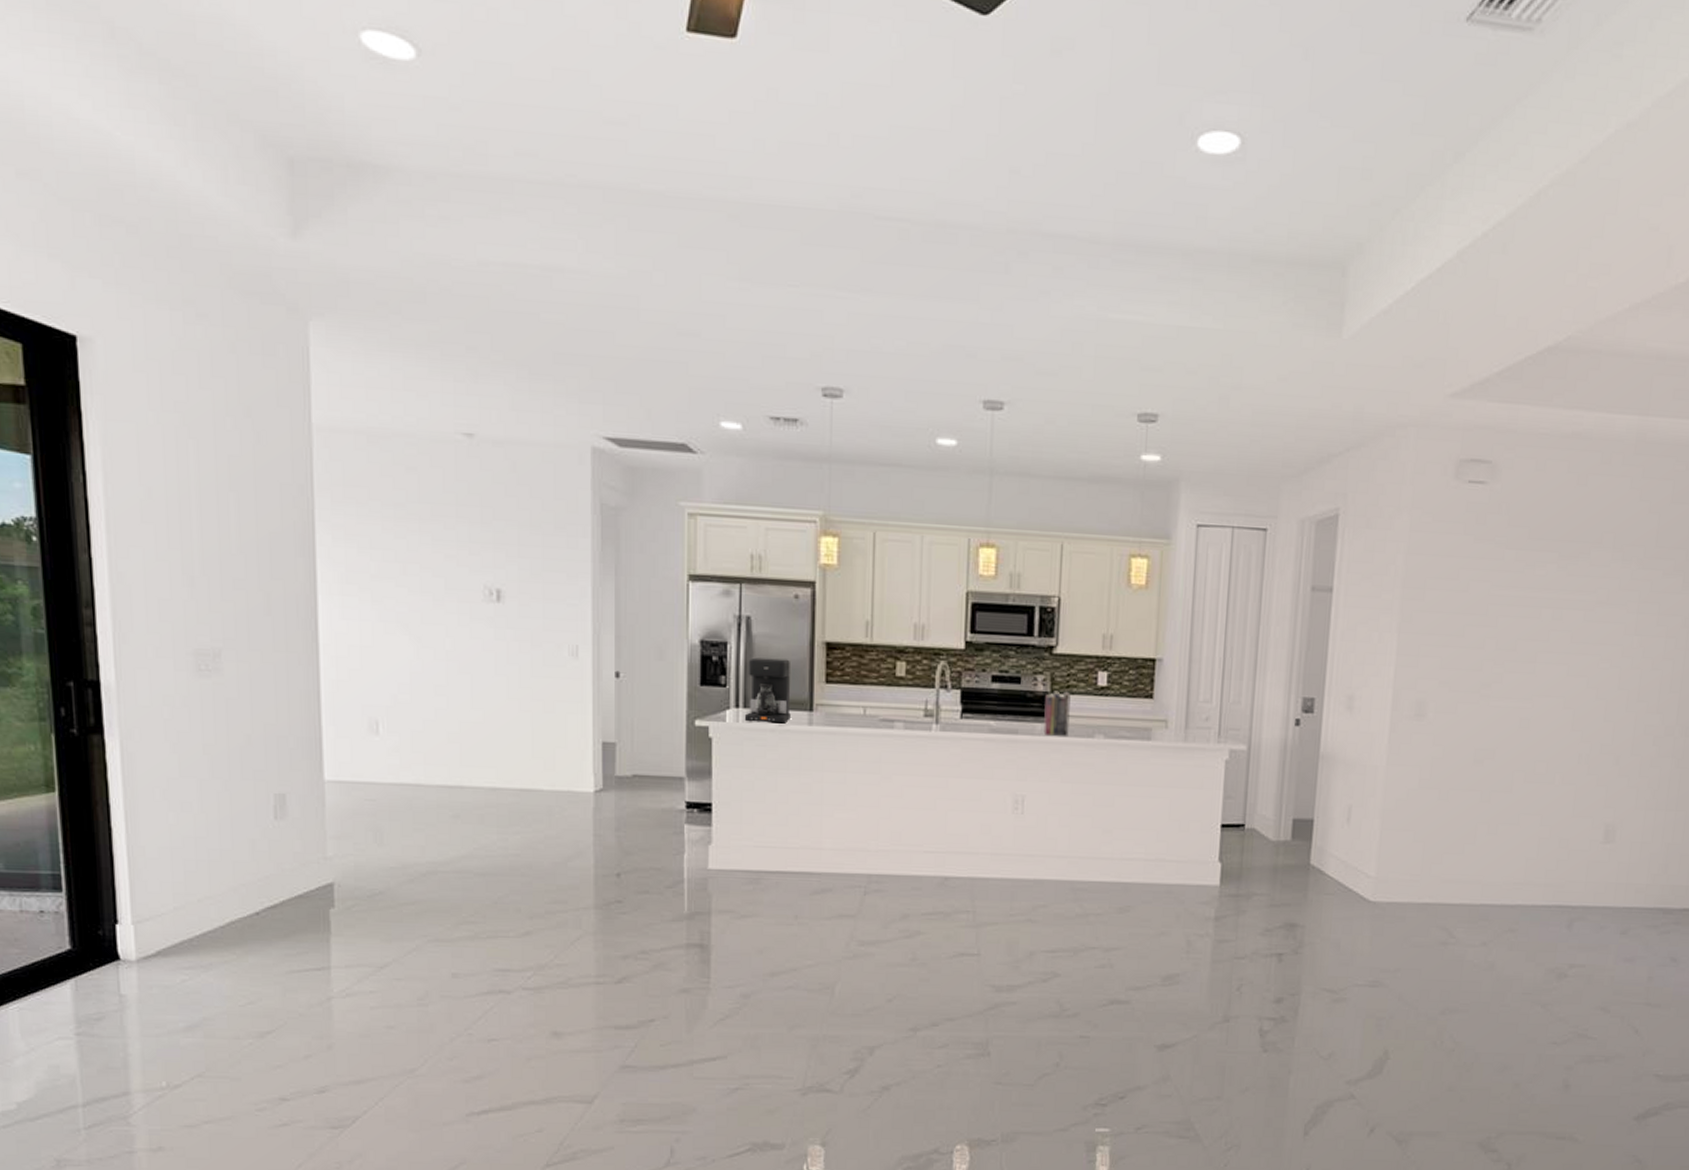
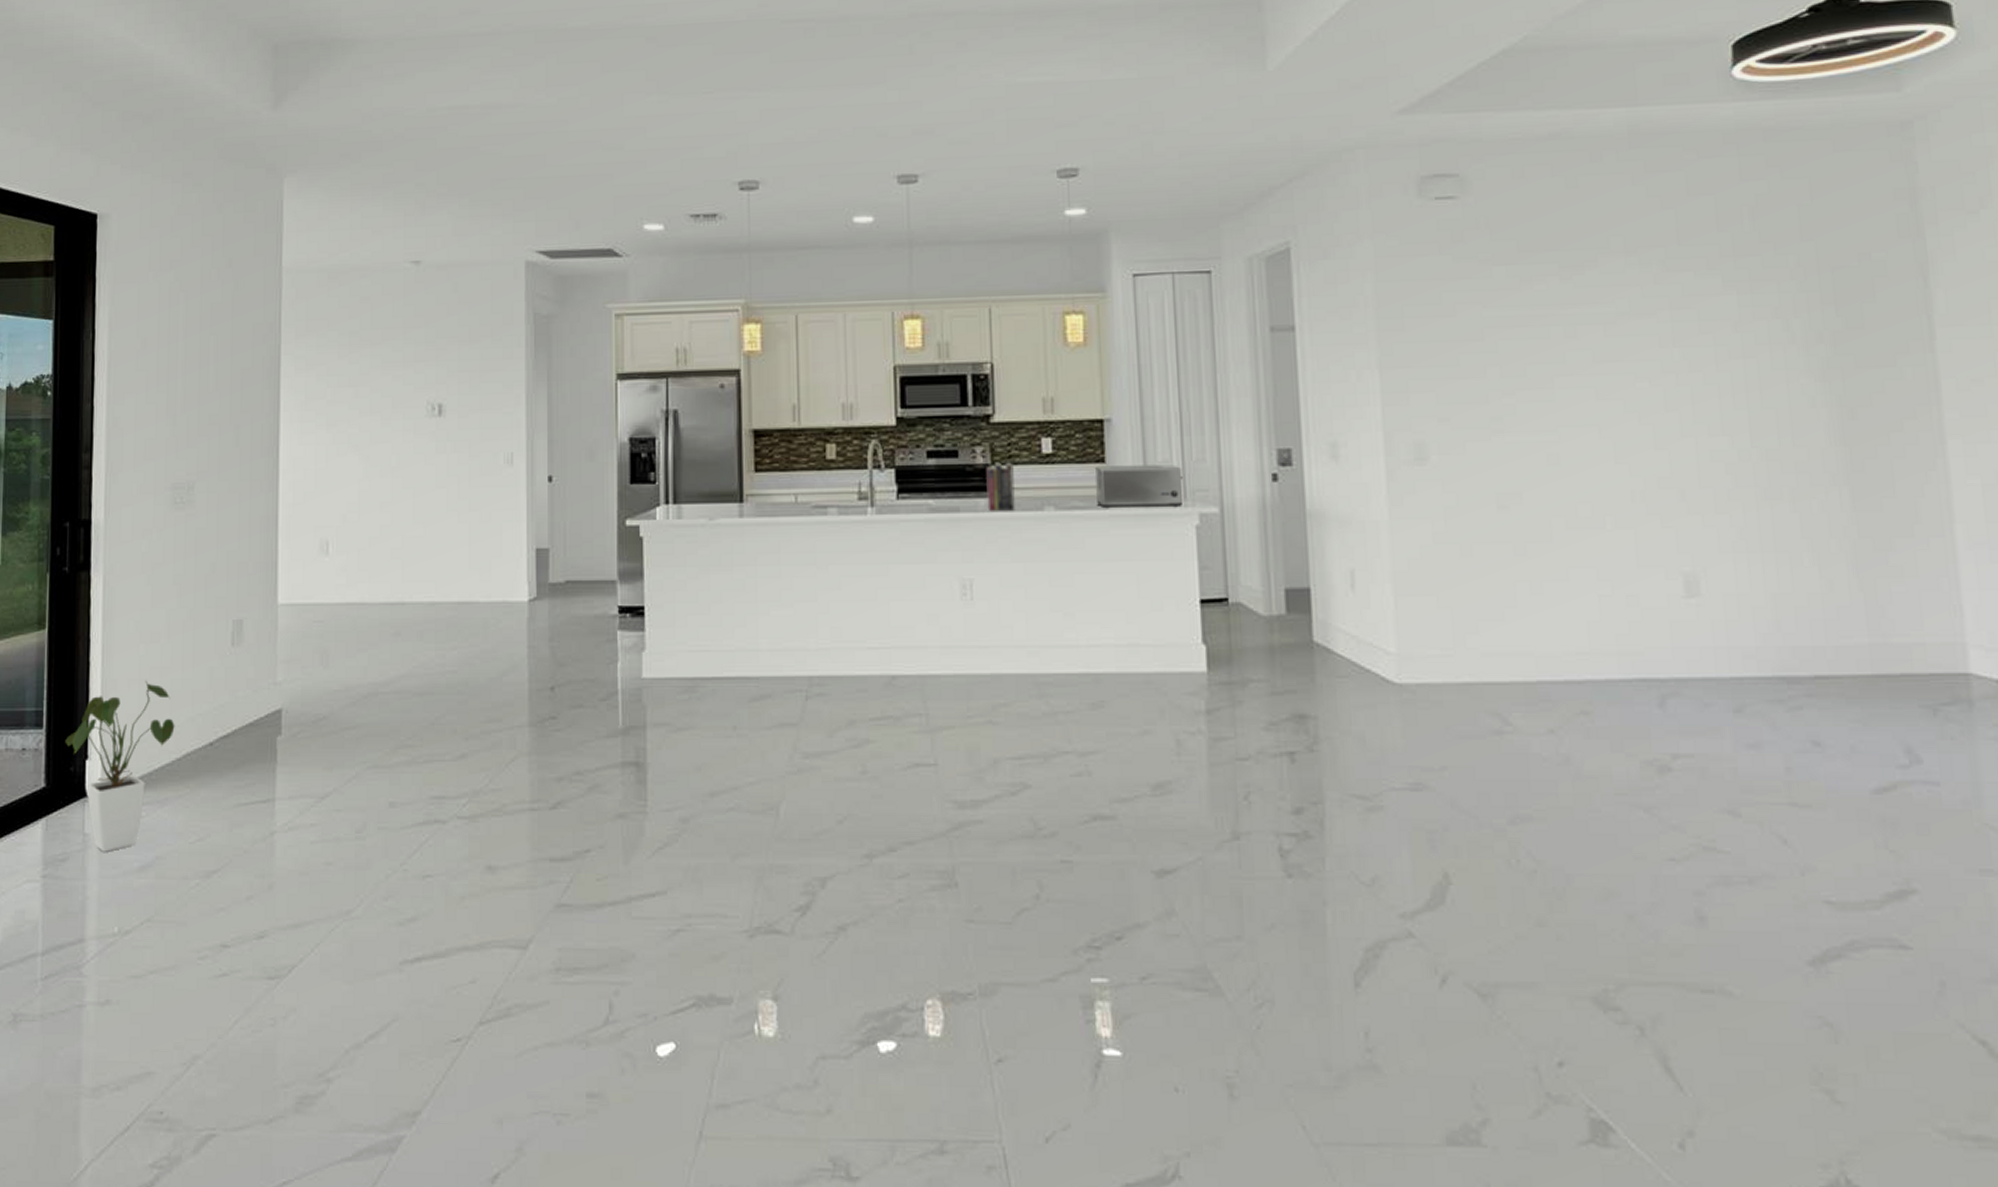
house plant: none [90,848,216,1012] -> present [65,680,175,852]
coffee maker: present [744,657,791,724] -> none [674,450,721,518]
toaster: none [1141,701,1220,744] -> present [1095,464,1184,509]

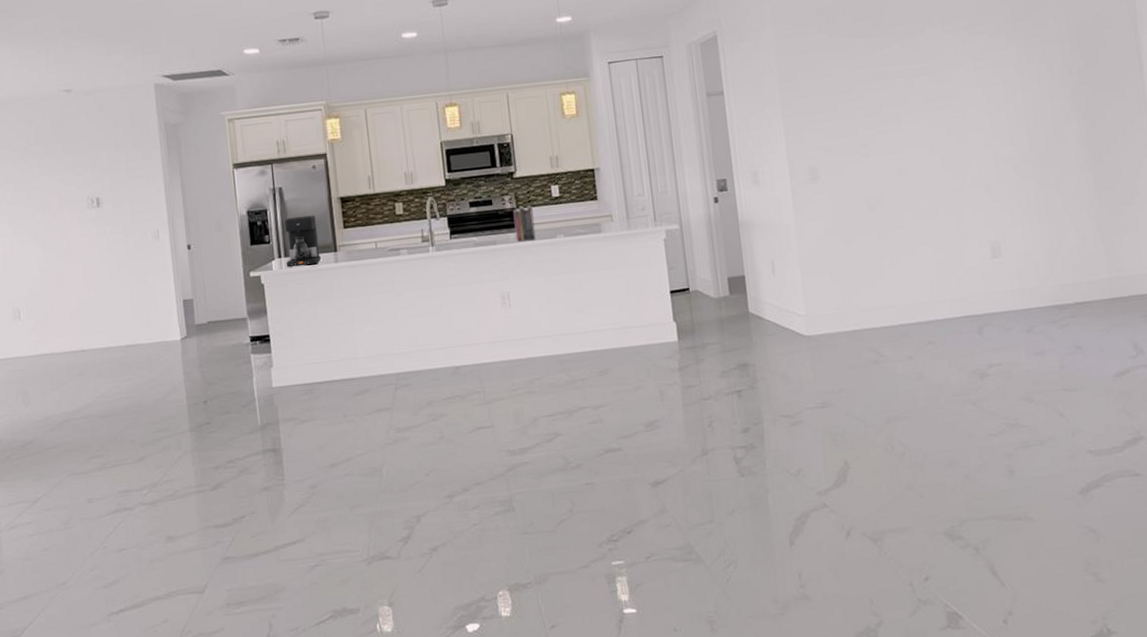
coffee maker: none [674,450,721,518] -> present [284,215,321,268]
toaster: present [1095,464,1184,509] -> none [591,197,654,233]

